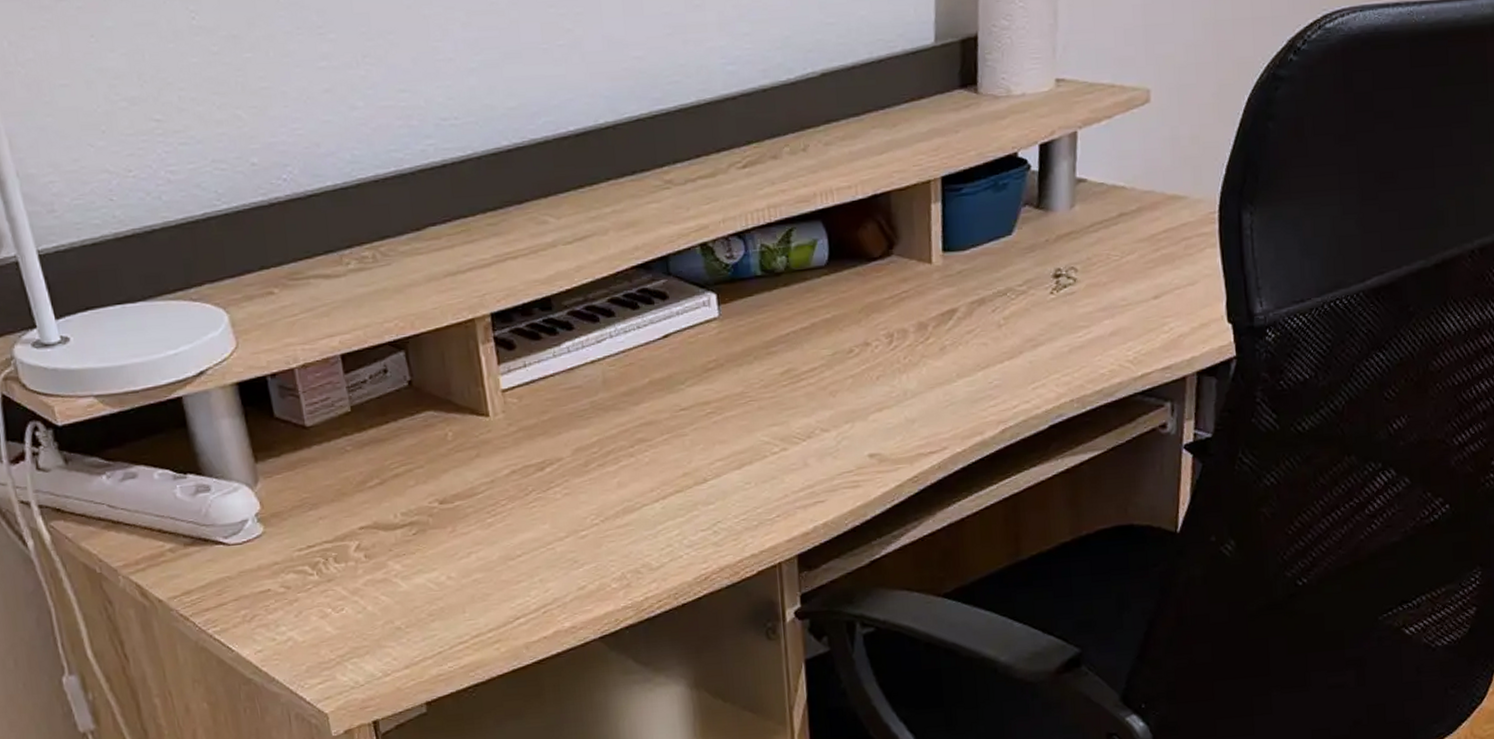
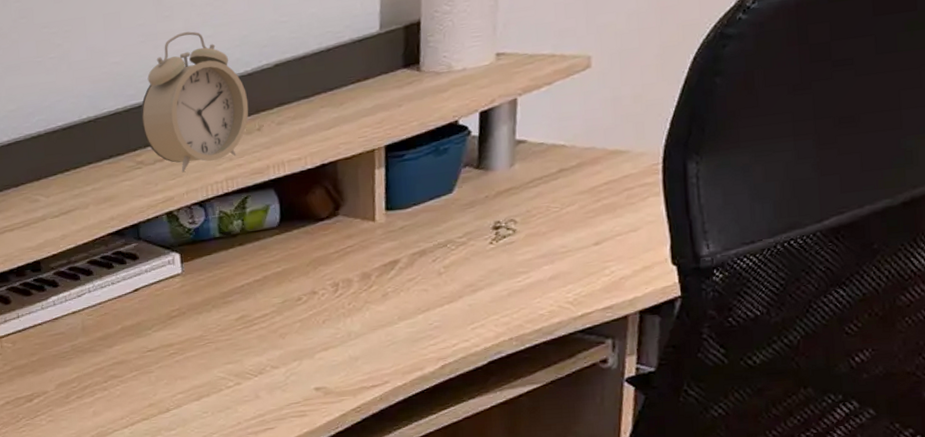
alarm clock: none [668,26,793,196] -> present [140,31,249,173]

